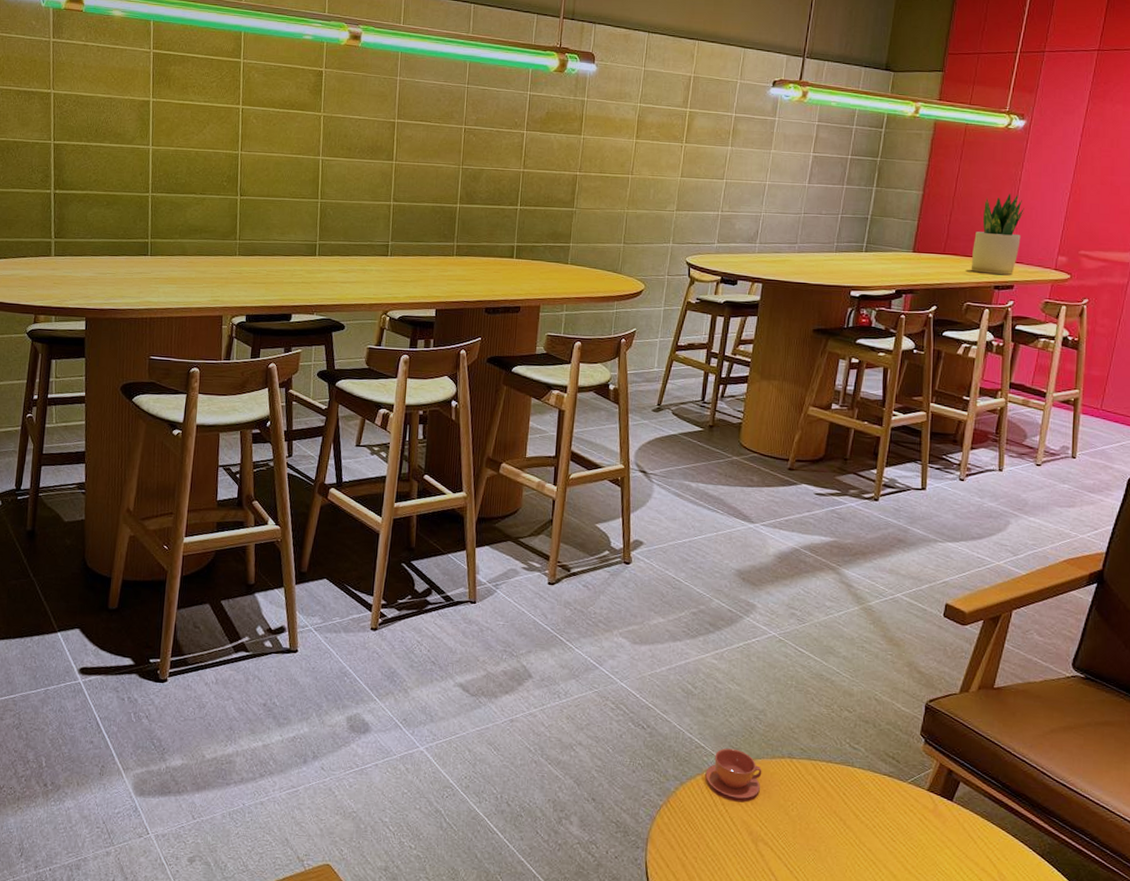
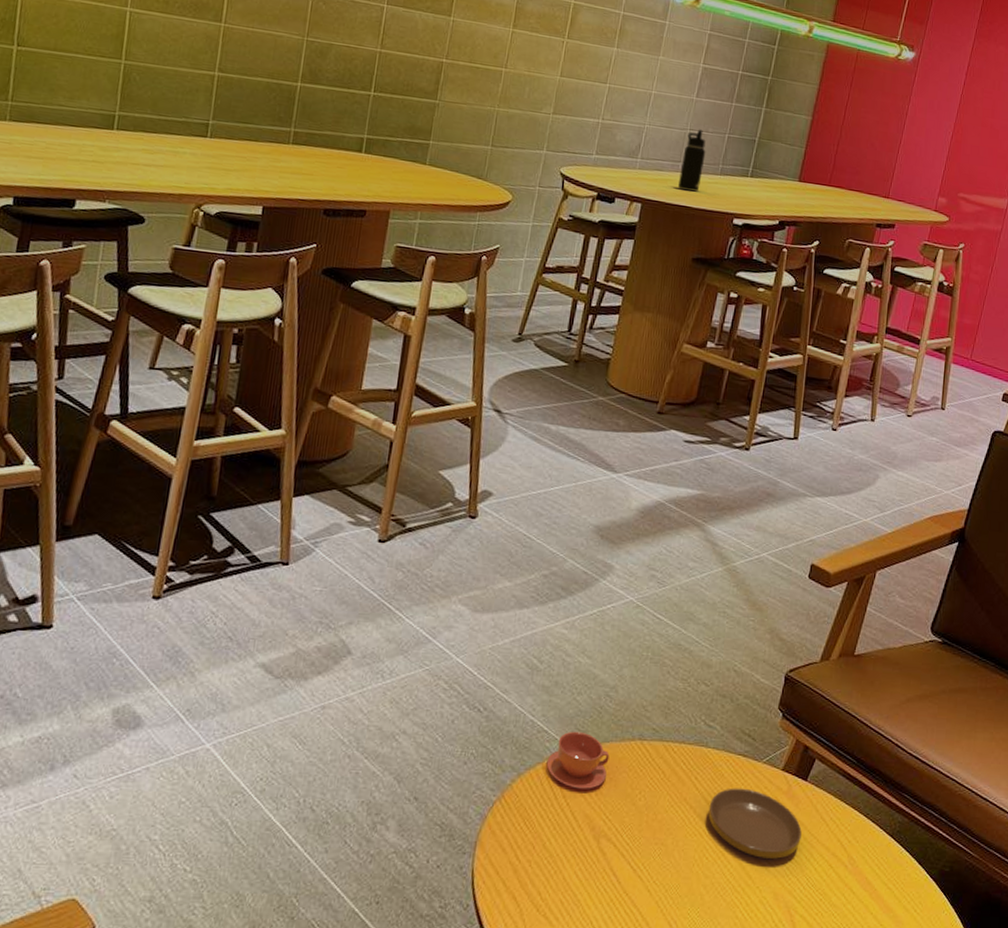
water bottle: none [796,212,821,269] -> present [678,129,706,192]
saucer: none [857,804,950,870] -> present [708,788,802,859]
planter: present [971,193,1024,275] -> none [854,127,909,213]

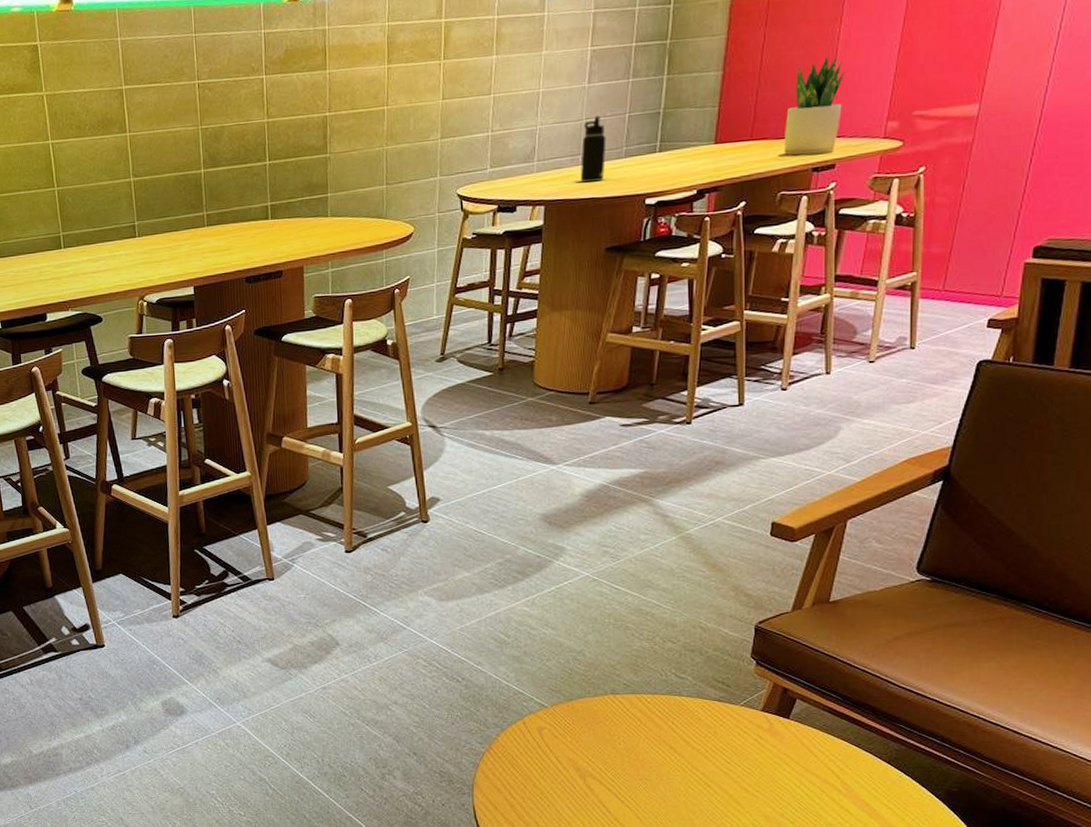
teacup: present [546,731,610,789] -> none [526,691,585,738]
saucer: present [708,788,802,859] -> none [689,729,788,787]
planter: none [854,127,909,213] -> present [783,56,845,156]

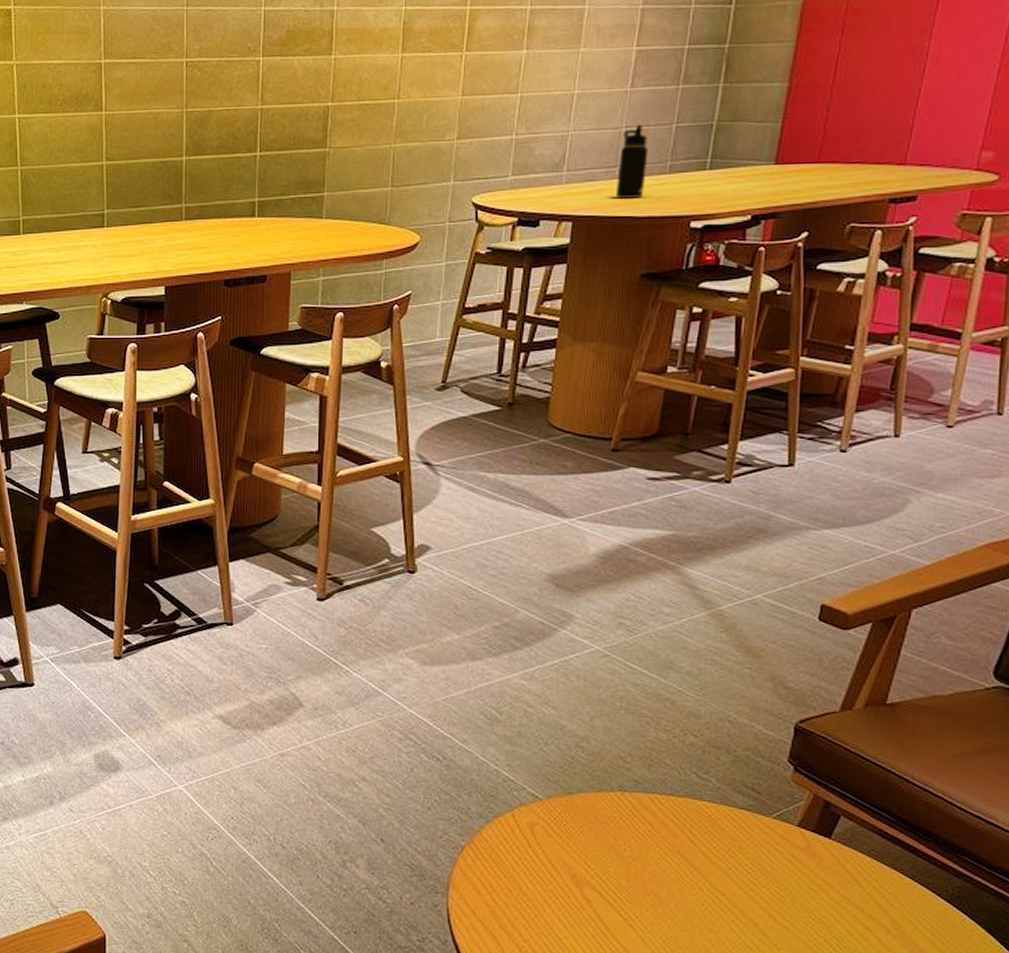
planter: present [783,56,845,156] -> none [856,73,933,183]

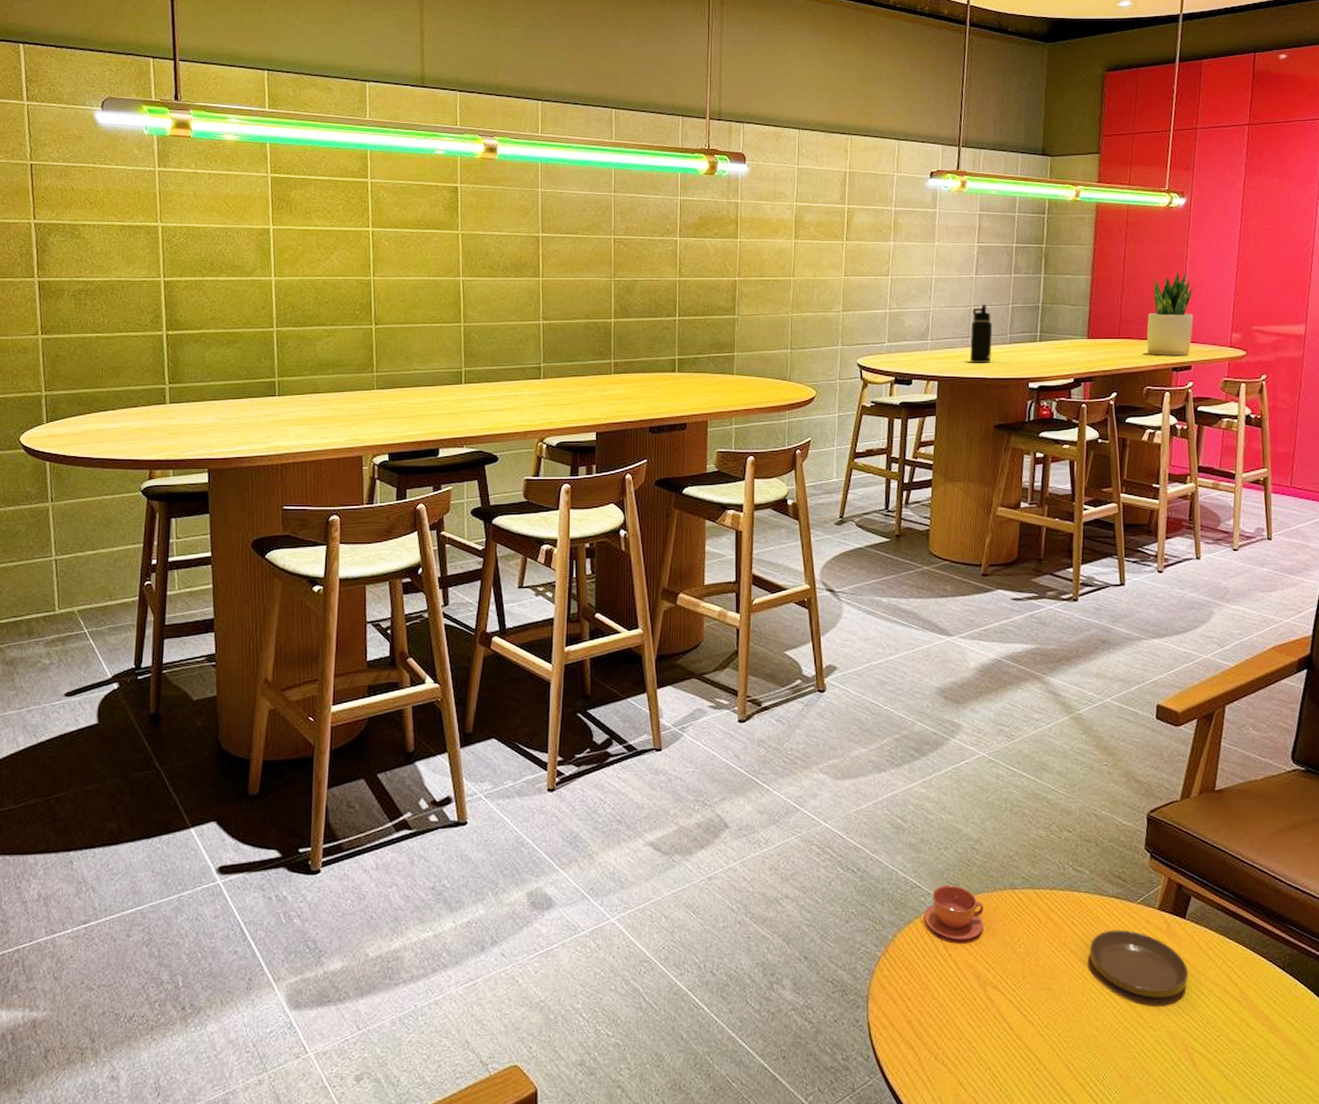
teacup: none [516,781,586,838] -> present [924,885,984,940]
saucer: none [708,842,827,918] -> present [1089,930,1188,998]
planter: none [856,73,933,183] -> present [1147,272,1194,355]

